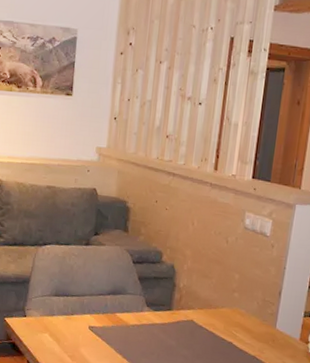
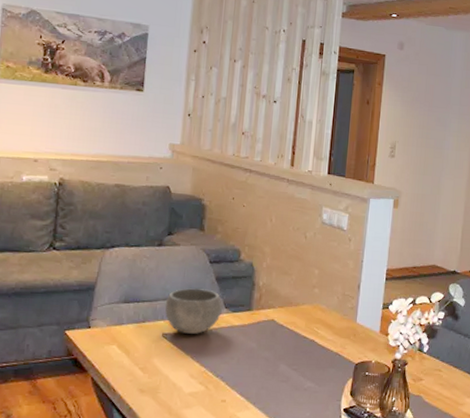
bowl: none [91,286,144,329] -> present [164,288,222,335]

